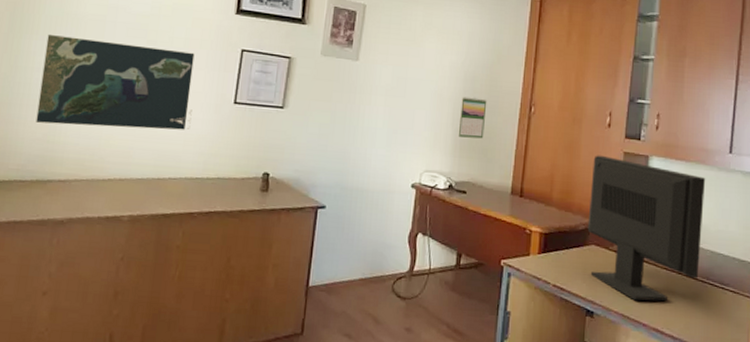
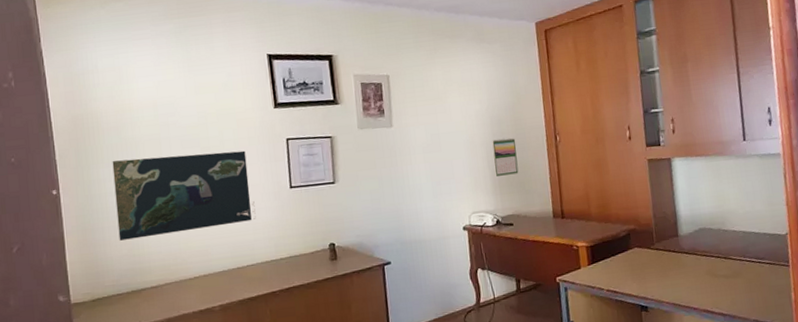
computer monitor: present [587,155,706,302] -> none [621,166,735,289]

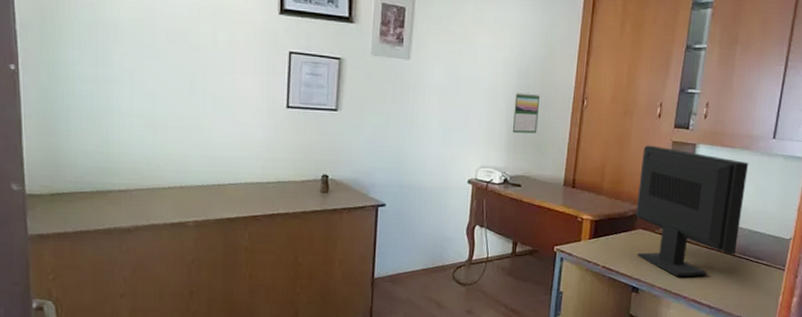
map: present [112,150,256,241] -> none [83,43,245,137]
computer monitor: none [621,166,735,289] -> present [635,145,749,277]

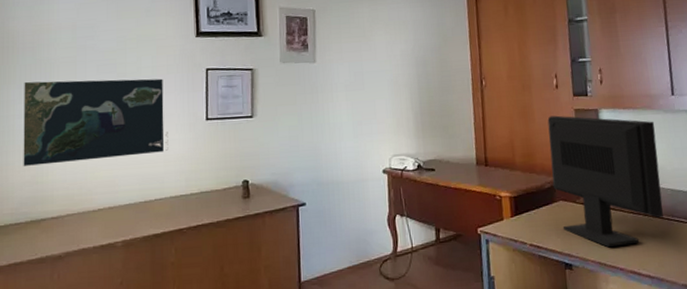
map: none [83,43,245,137] -> present [23,78,169,166]
calendar: present [512,92,541,134] -> none [416,79,443,119]

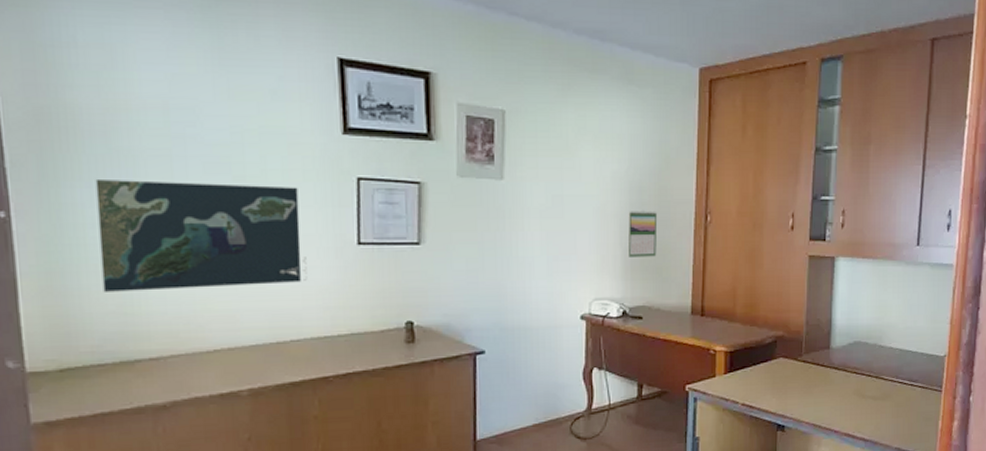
calendar: none [416,79,443,119] -> present [627,211,658,257]
computer monitor: present [547,115,663,248] -> none [774,261,894,409]

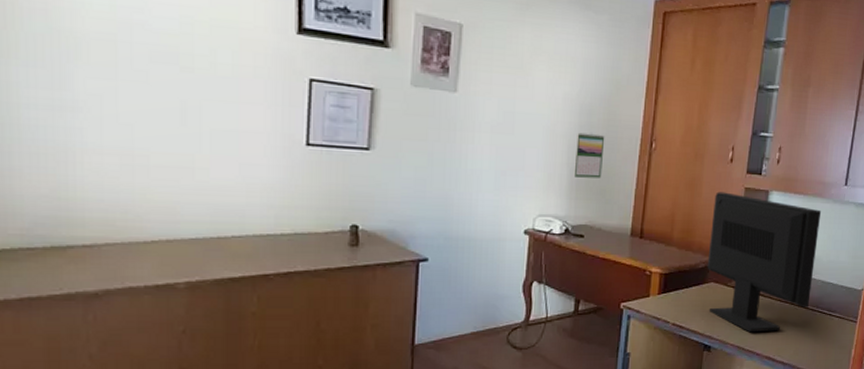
map: present [95,180,308,292] -> none [33,59,253,179]
computer monitor: none [774,261,894,409] -> present [707,191,822,333]

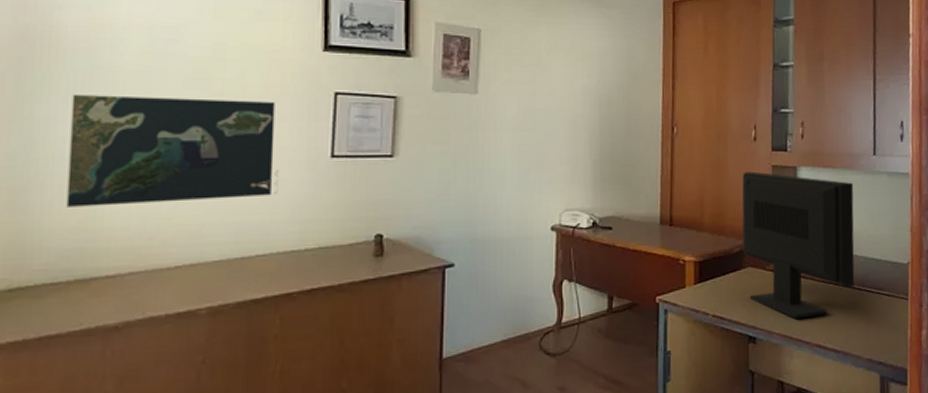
map: none [33,59,253,179] -> present [66,95,279,207]
calendar: present [573,132,605,179] -> none [597,123,626,168]

